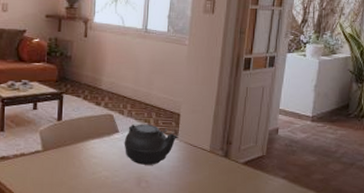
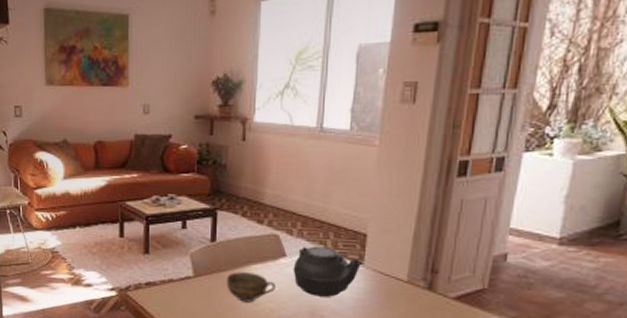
cup: none [70,146,111,172] -> present [226,272,277,303]

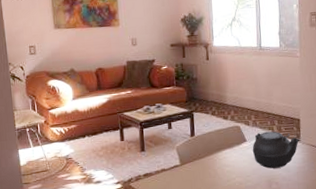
cup: present [226,272,277,303] -> none [205,156,242,180]

